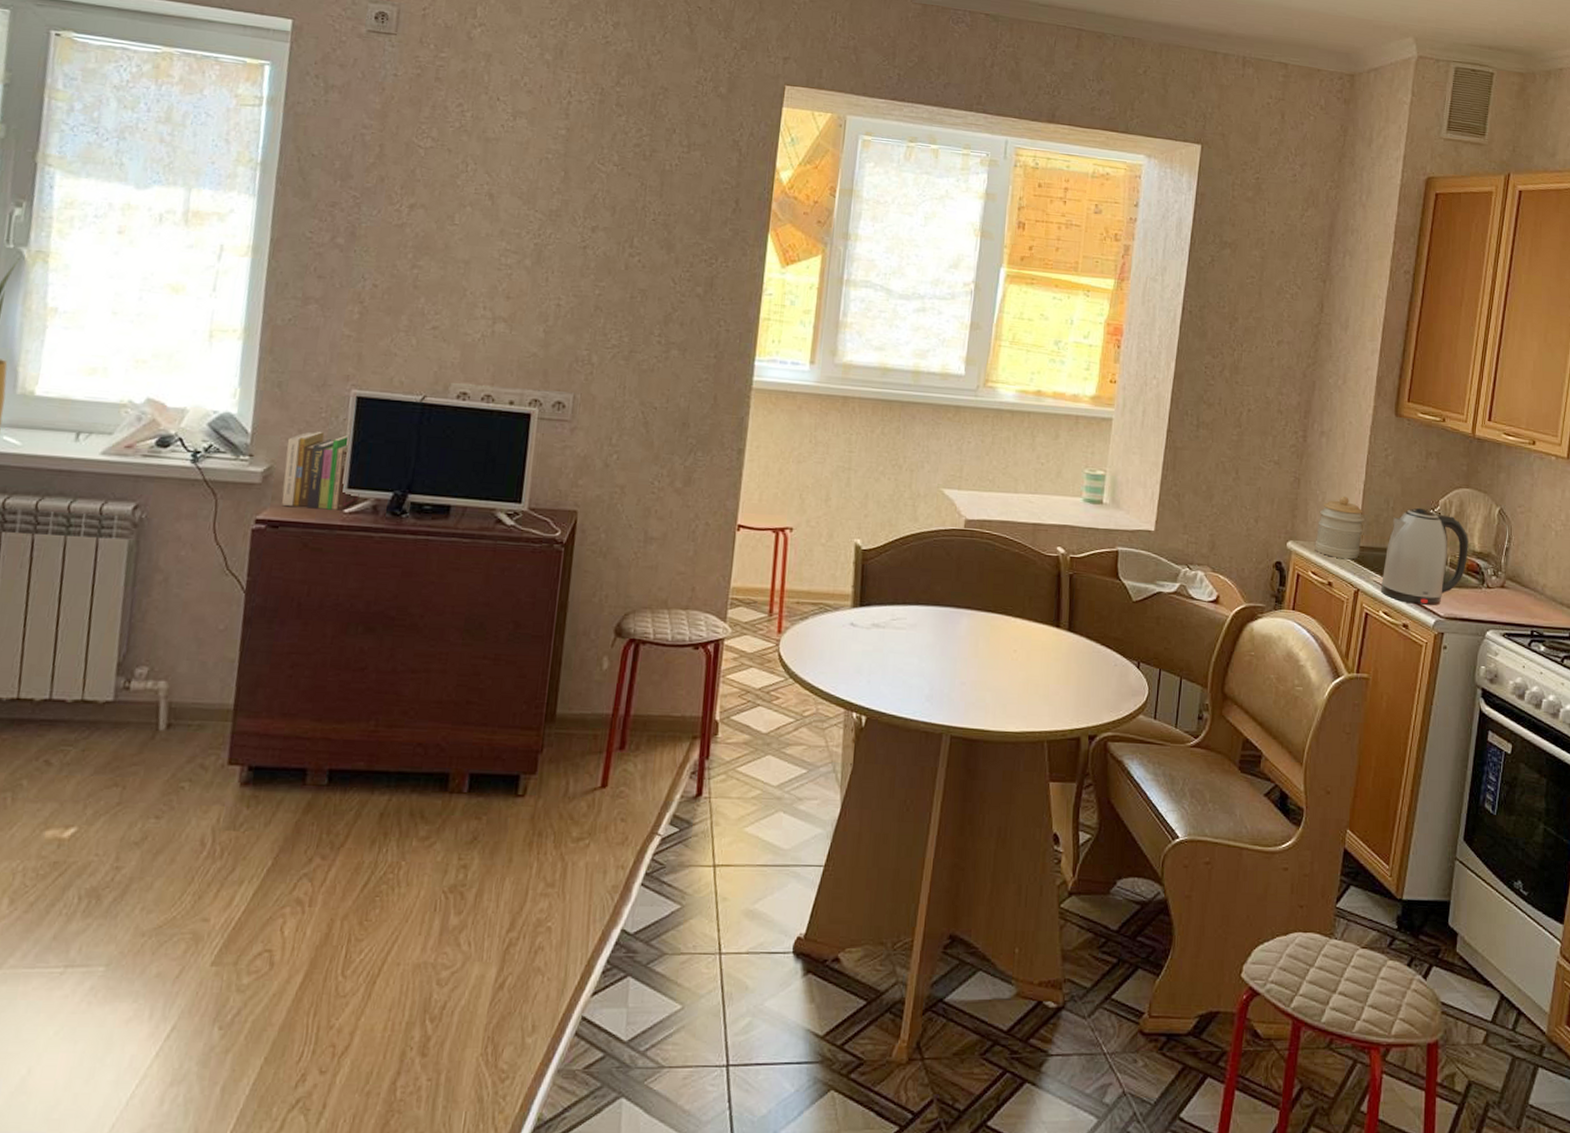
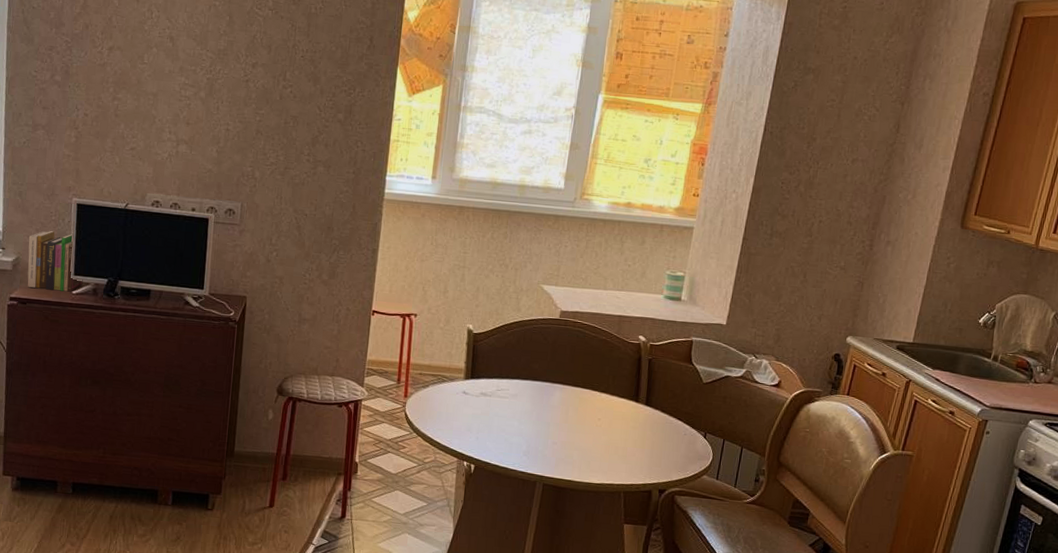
jar: present [1314,495,1364,560] -> none [872,298,922,355]
kettle: present [1380,507,1468,606] -> none [931,310,1021,397]

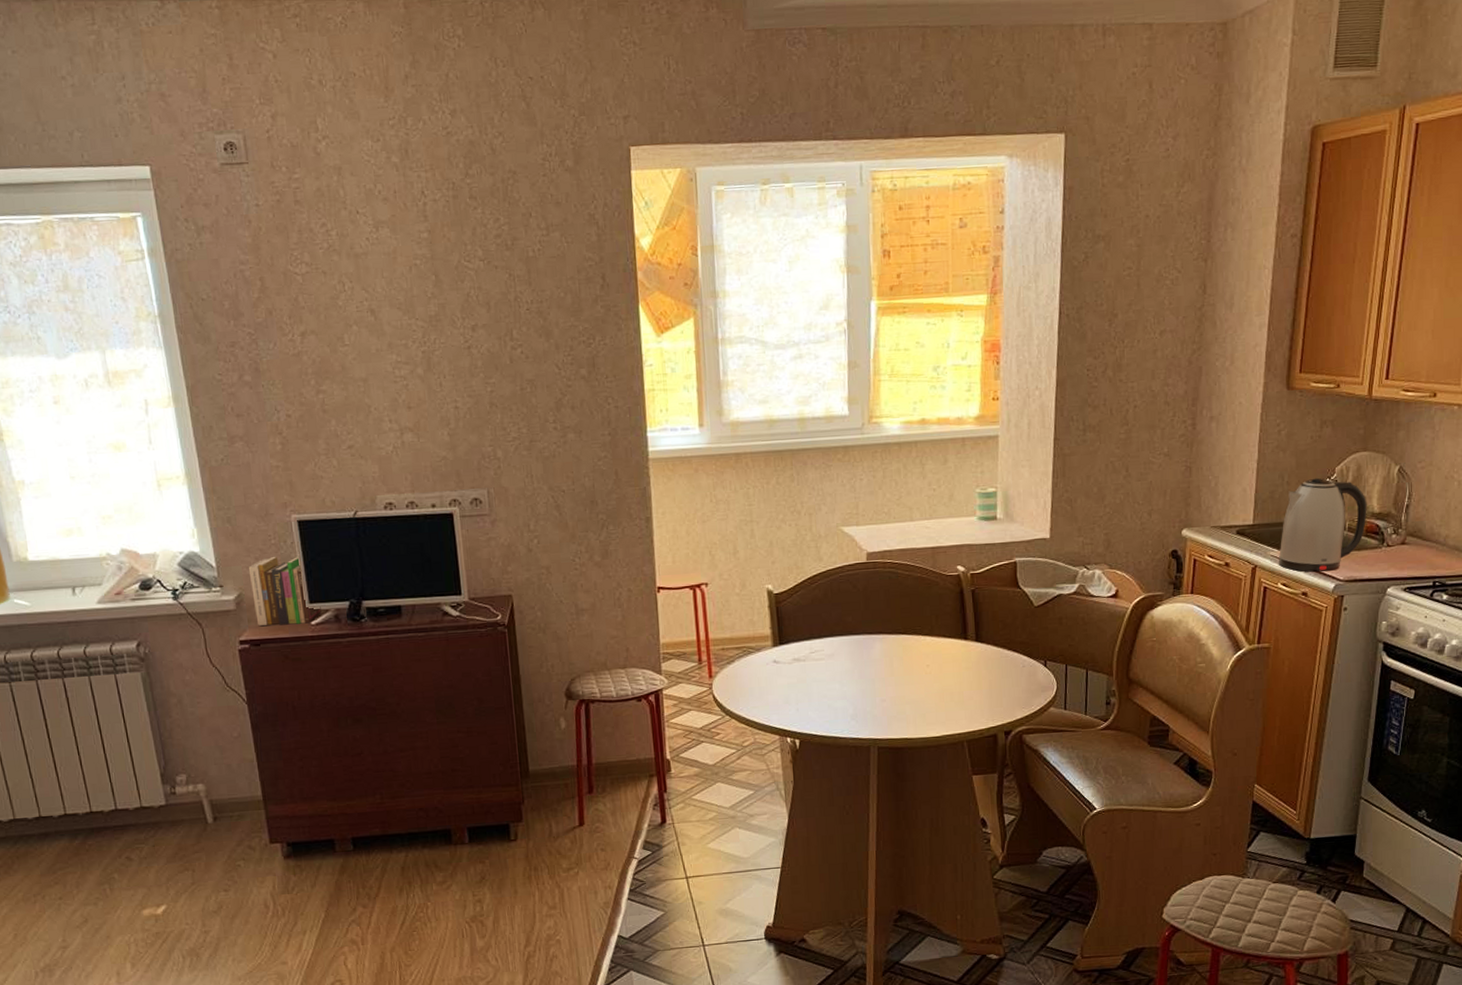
kettle: none [931,310,1021,397] -> present [1278,477,1367,573]

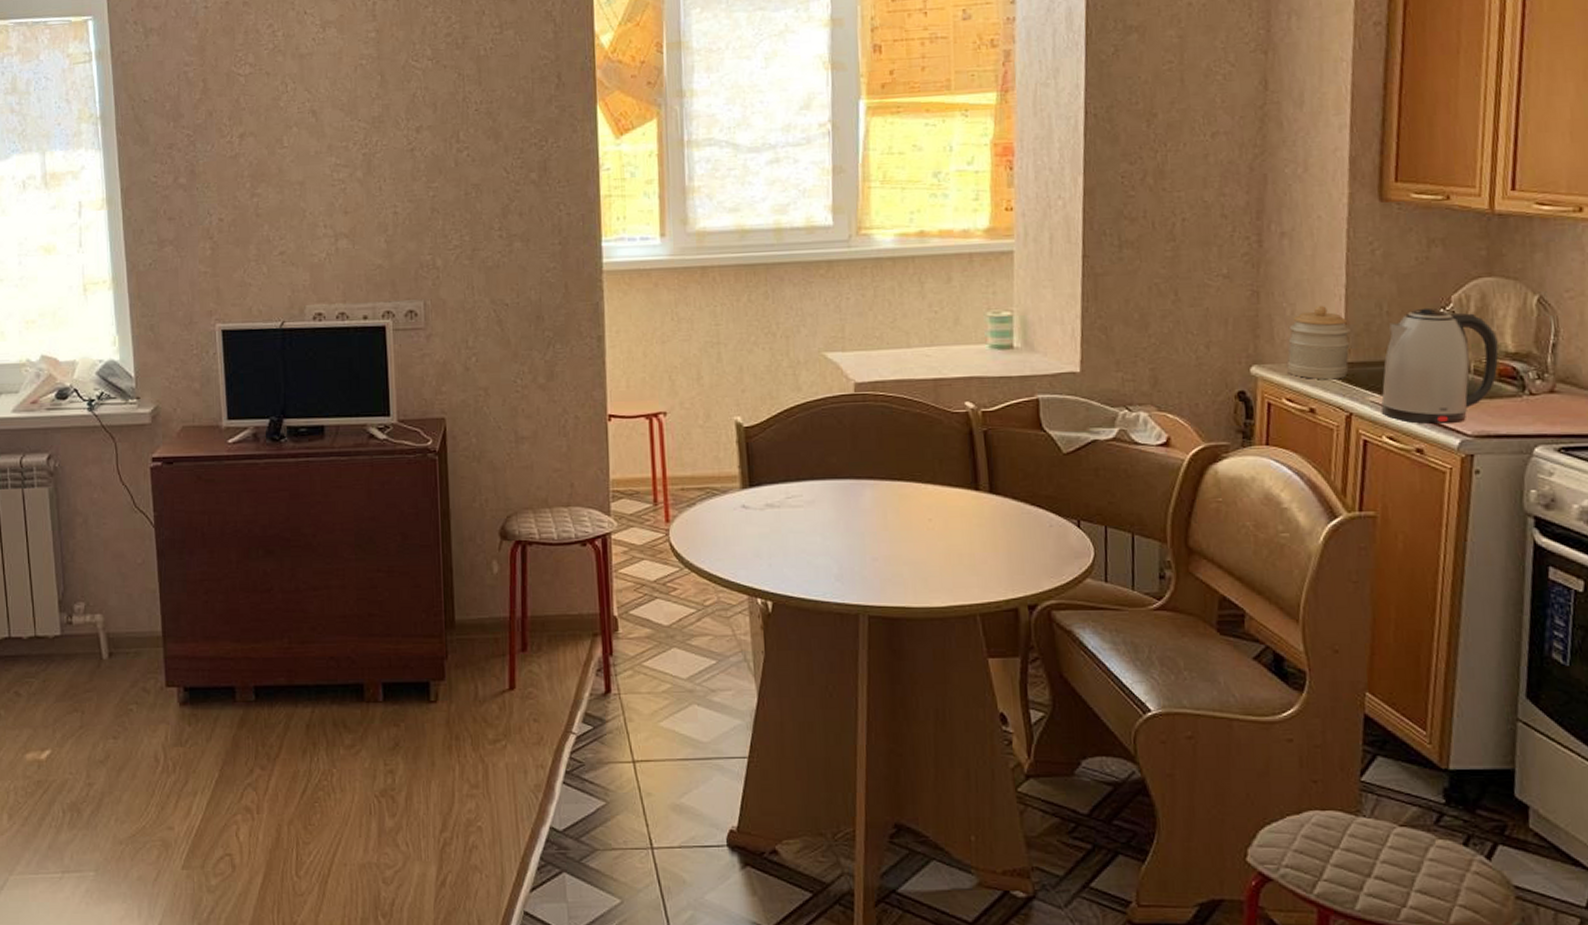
books: present [248,555,322,626] -> none [167,367,240,443]
jar: none [1210,477,1259,539] -> present [1286,305,1351,380]

